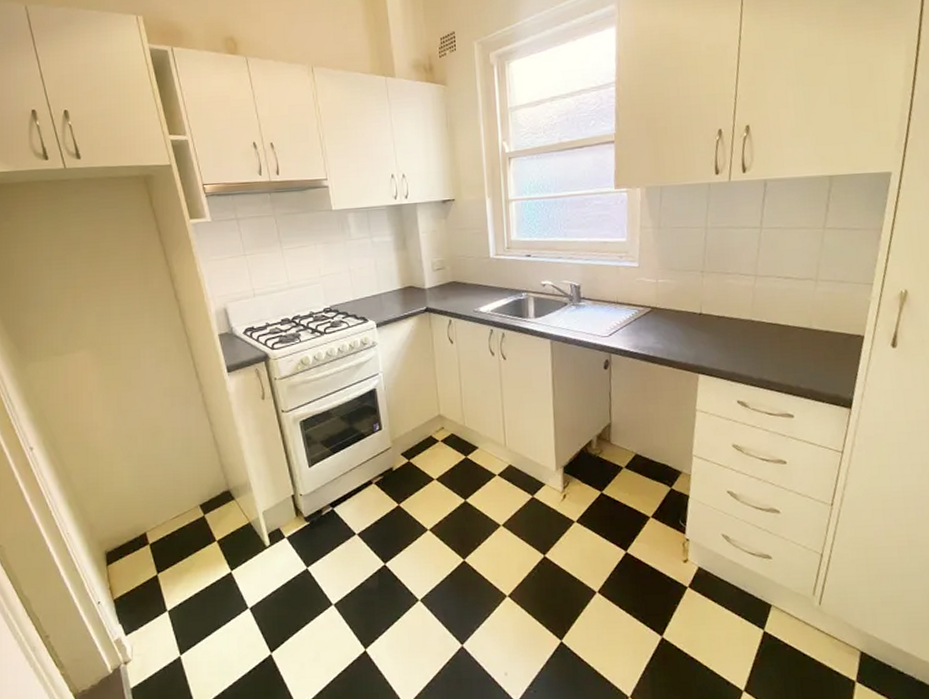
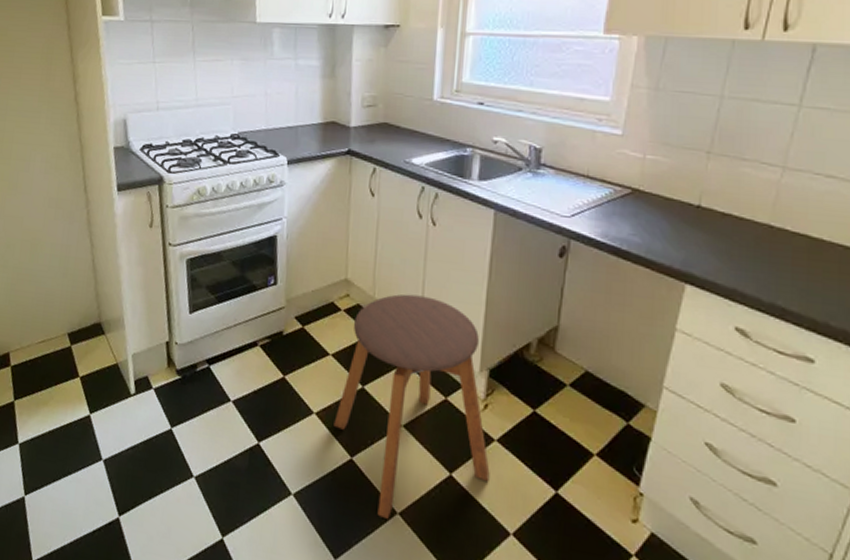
stool: none [445,417,575,602] -> present [334,294,490,519]

